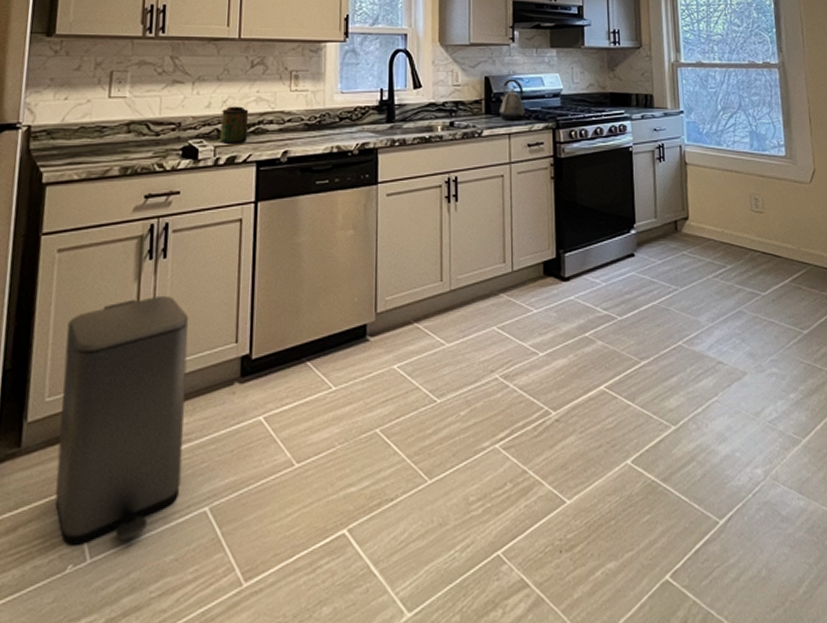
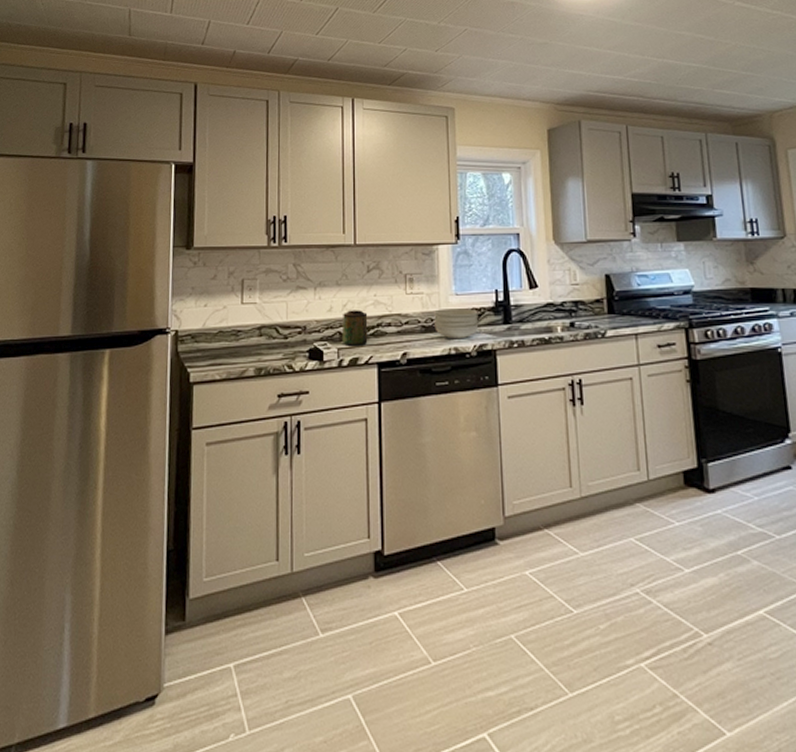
pedal bin: present [54,295,190,546] -> none [215,489,325,717]
bowl: none [318,107,363,138] -> present [434,309,479,339]
kettle: present [498,79,525,121] -> none [622,276,653,320]

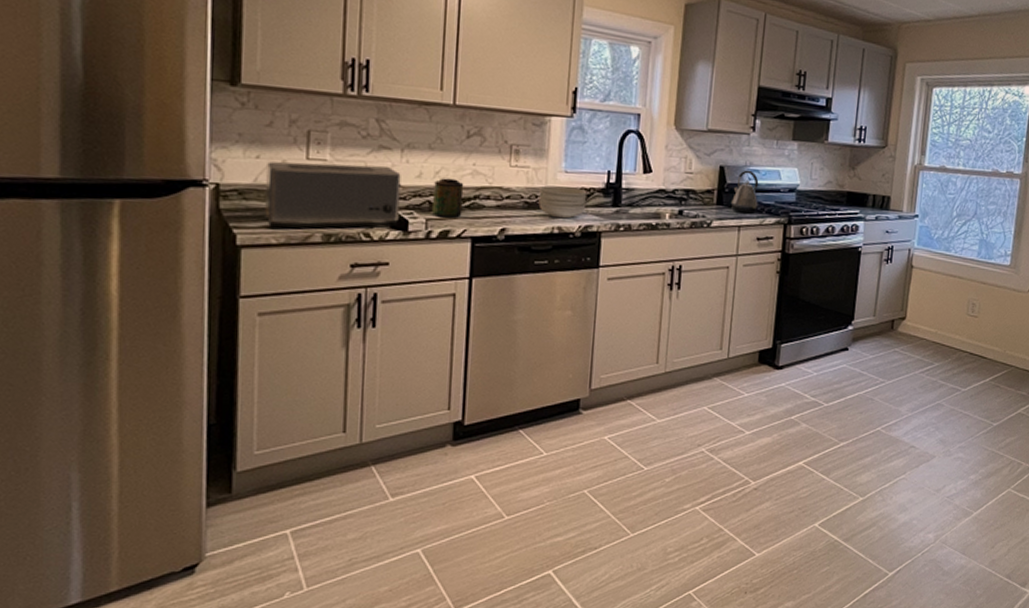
toaster: none [211,305,317,365] -> present [265,162,402,229]
kettle: none [622,276,653,320] -> present [730,170,759,214]

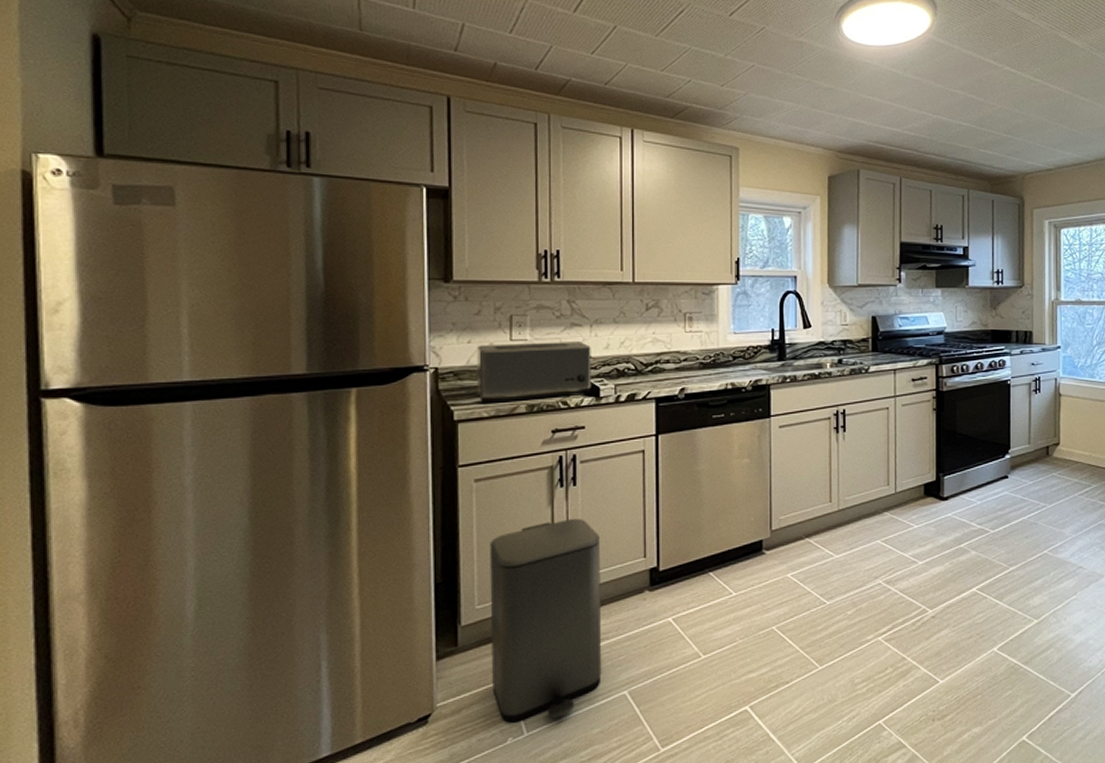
pedal bin: none [268,362,401,577] -> present [490,518,602,723]
canister: present [431,178,464,218] -> none [619,347,646,382]
bowl: present [538,185,588,219] -> none [712,346,755,375]
kettle: present [730,170,759,214] -> none [885,318,910,357]

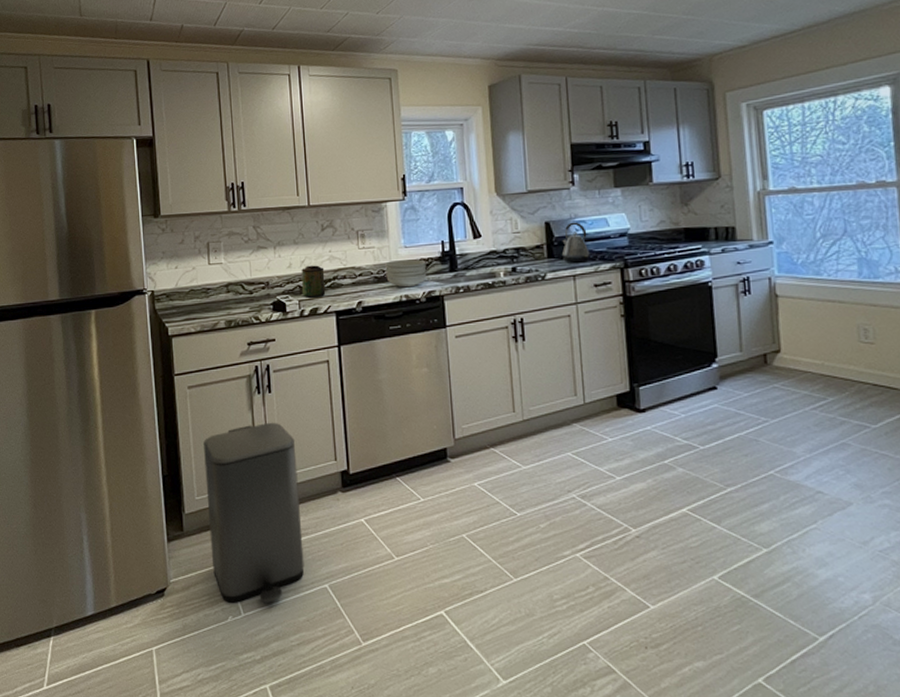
toaster: present [476,342,593,403] -> none [182,263,278,320]
canister: none [619,347,646,382] -> present [301,265,326,298]
bowl: none [712,346,755,375] -> present [385,259,427,288]
kettle: none [885,318,910,357] -> present [561,222,590,263]

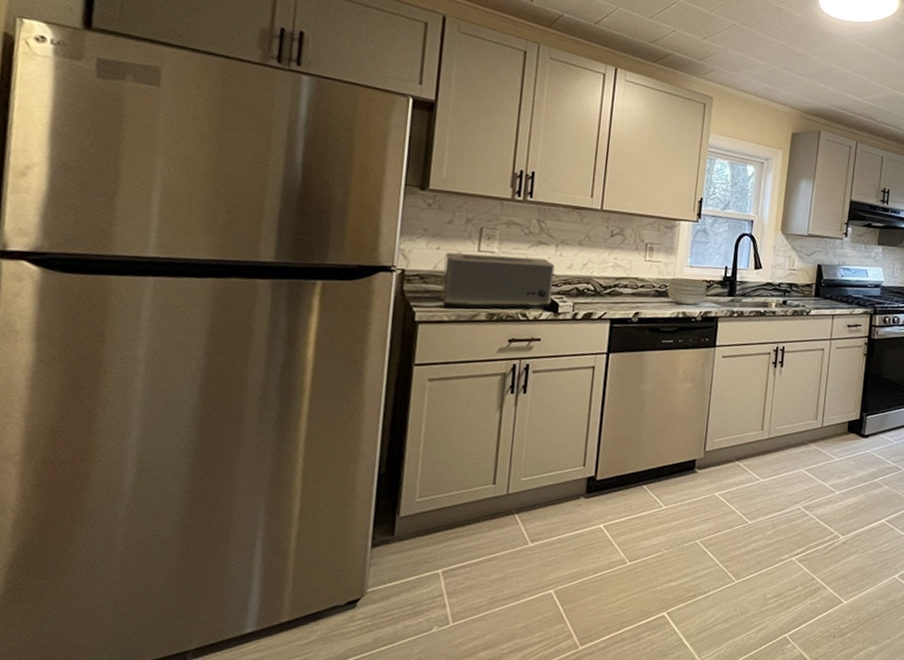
toaster: none [182,263,278,320] -> present [440,252,555,310]
pedal bin: present [203,422,305,603] -> none [423,423,544,612]
canister: present [301,265,326,298] -> none [578,269,607,303]
kettle: present [561,222,590,263] -> none [826,268,850,305]

